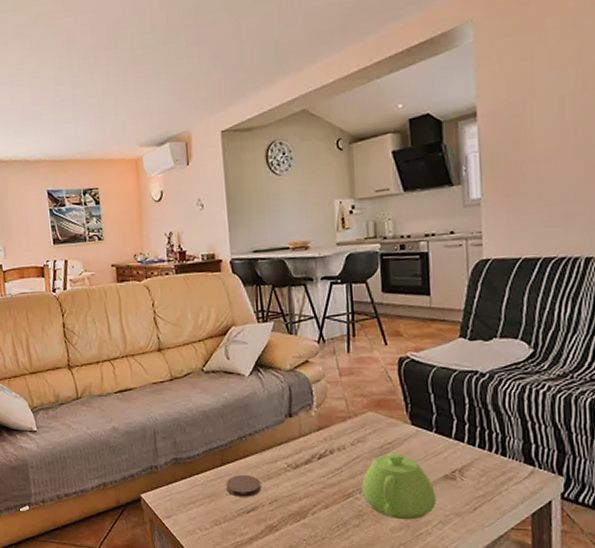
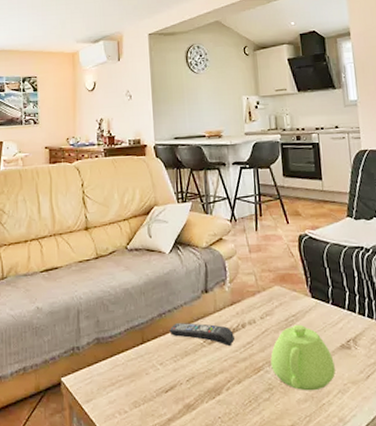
coaster: present [226,474,261,497] -> none [146,352,179,376]
remote control: none [250,447,323,471] -> present [169,323,236,346]

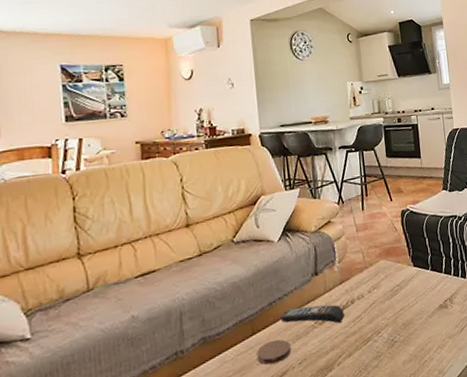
coaster: none [146,352,179,376] -> present [257,339,291,365]
teapot: present [270,324,335,391] -> none [378,292,435,352]

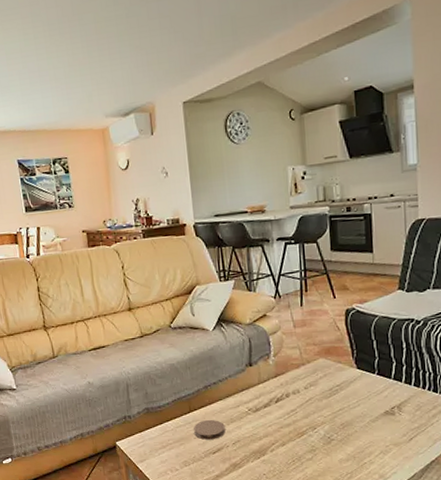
remote control: present [280,304,346,323] -> none [215,393,280,413]

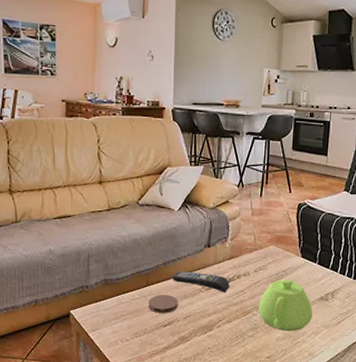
remote control: none [215,393,280,413] -> present [172,271,230,292]
teapot: none [314,393,378,452] -> present [258,278,313,331]

